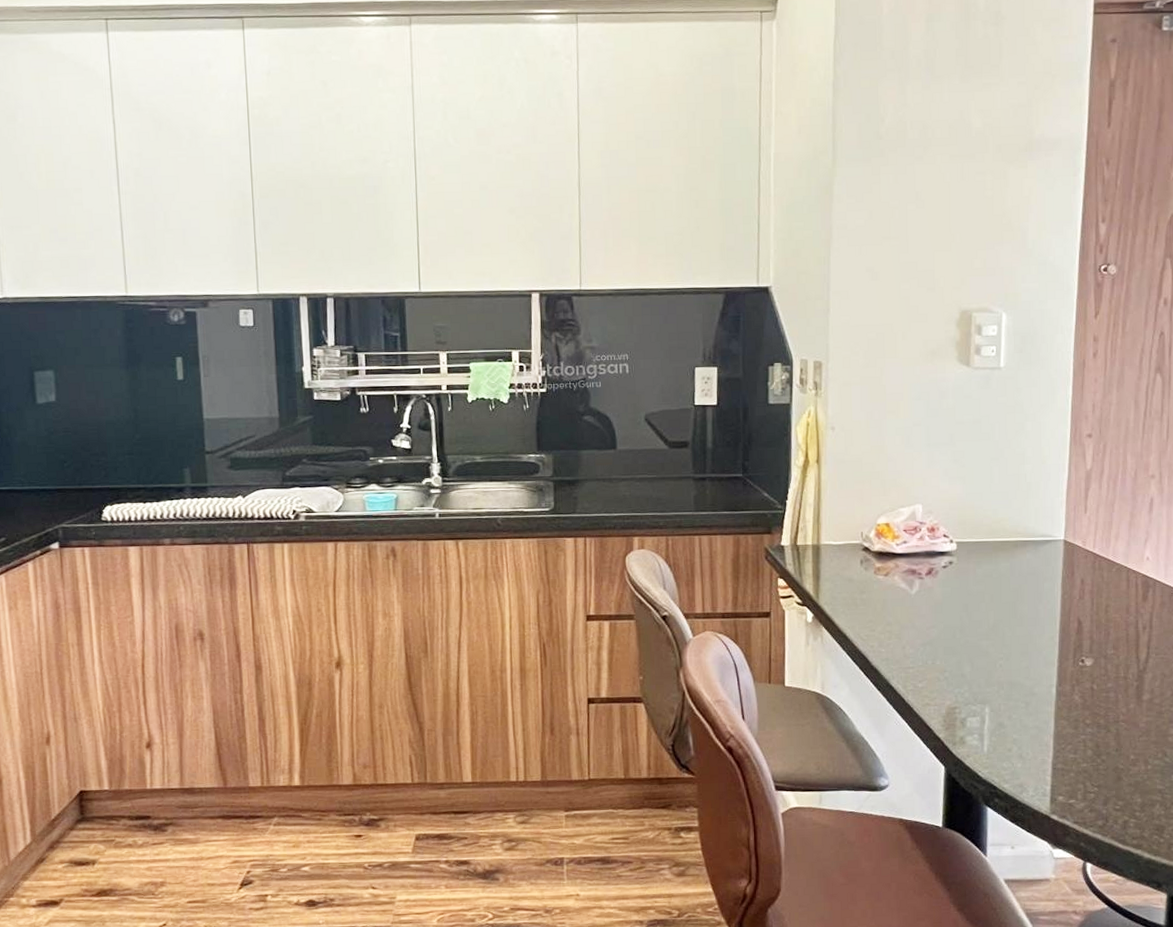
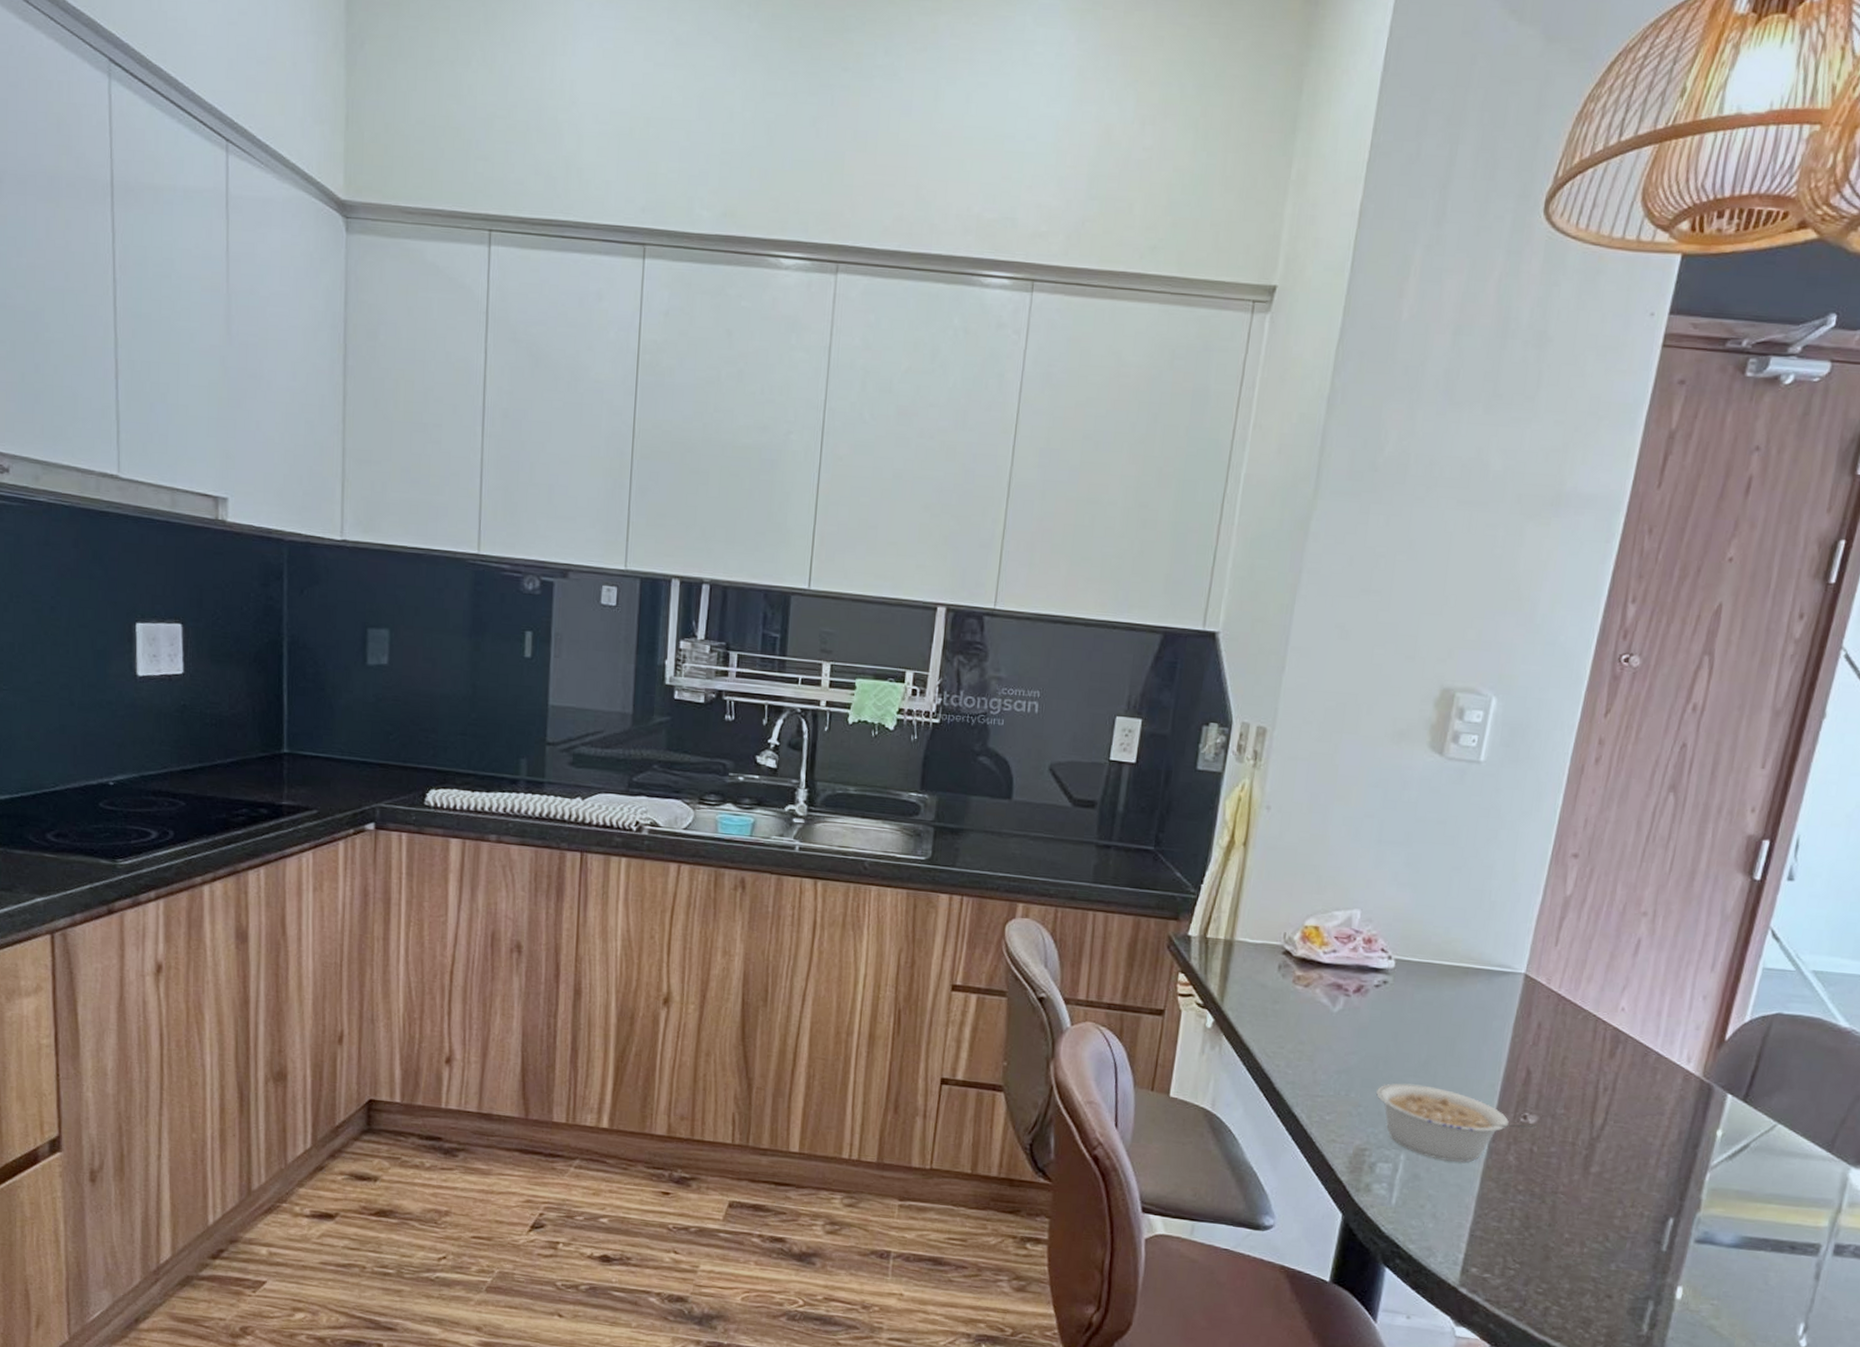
legume: none [958,646,1093,708] -> present [1376,1083,1537,1163]

